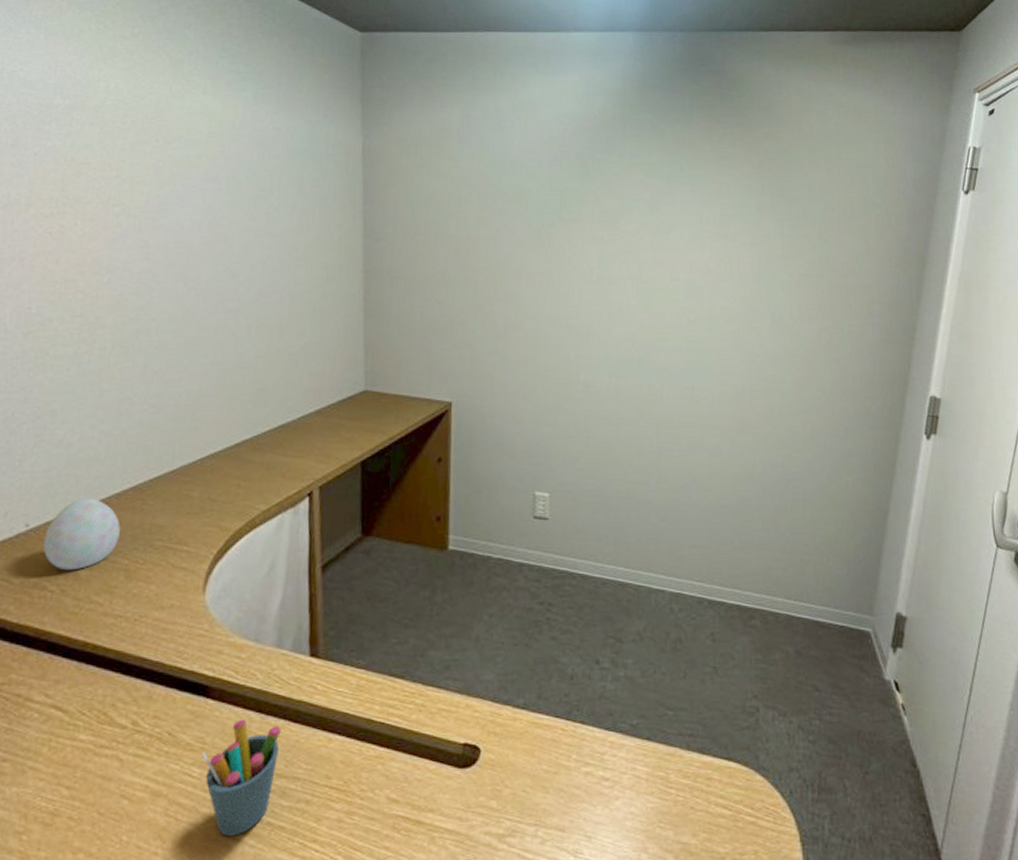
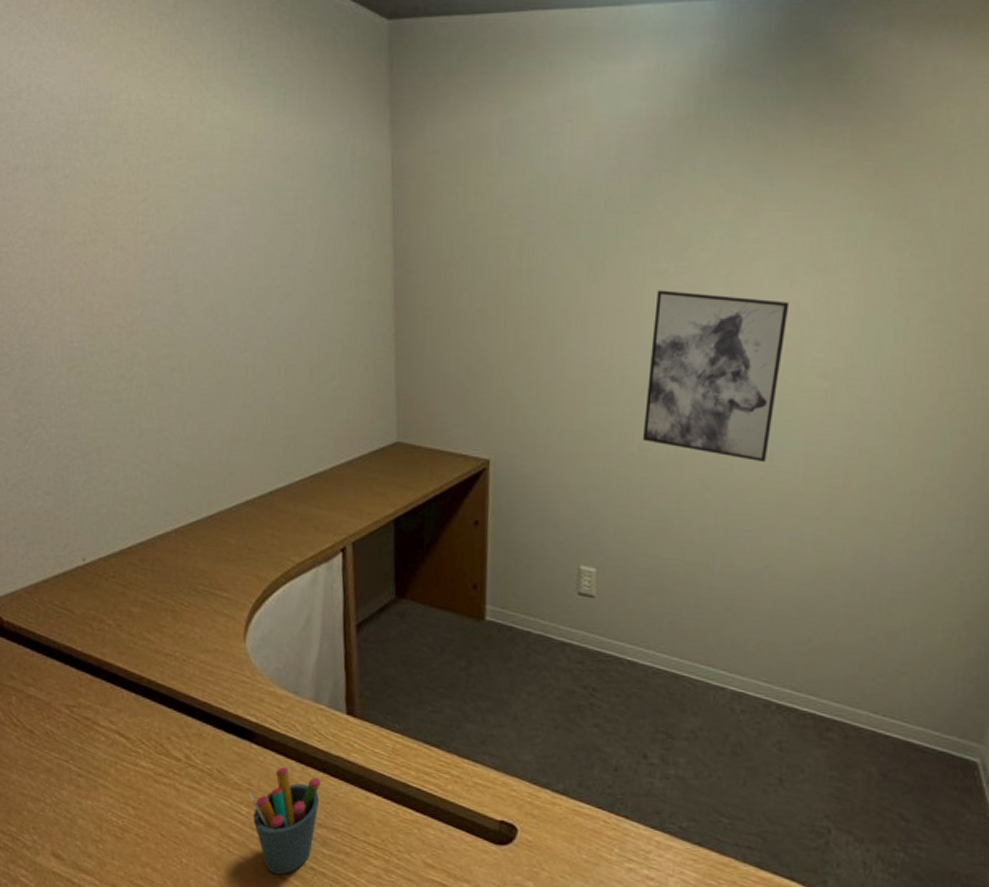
decorative egg: present [43,498,120,571] -> none [99,537,166,607]
wall art: none [586,253,701,393] -> present [642,290,790,463]

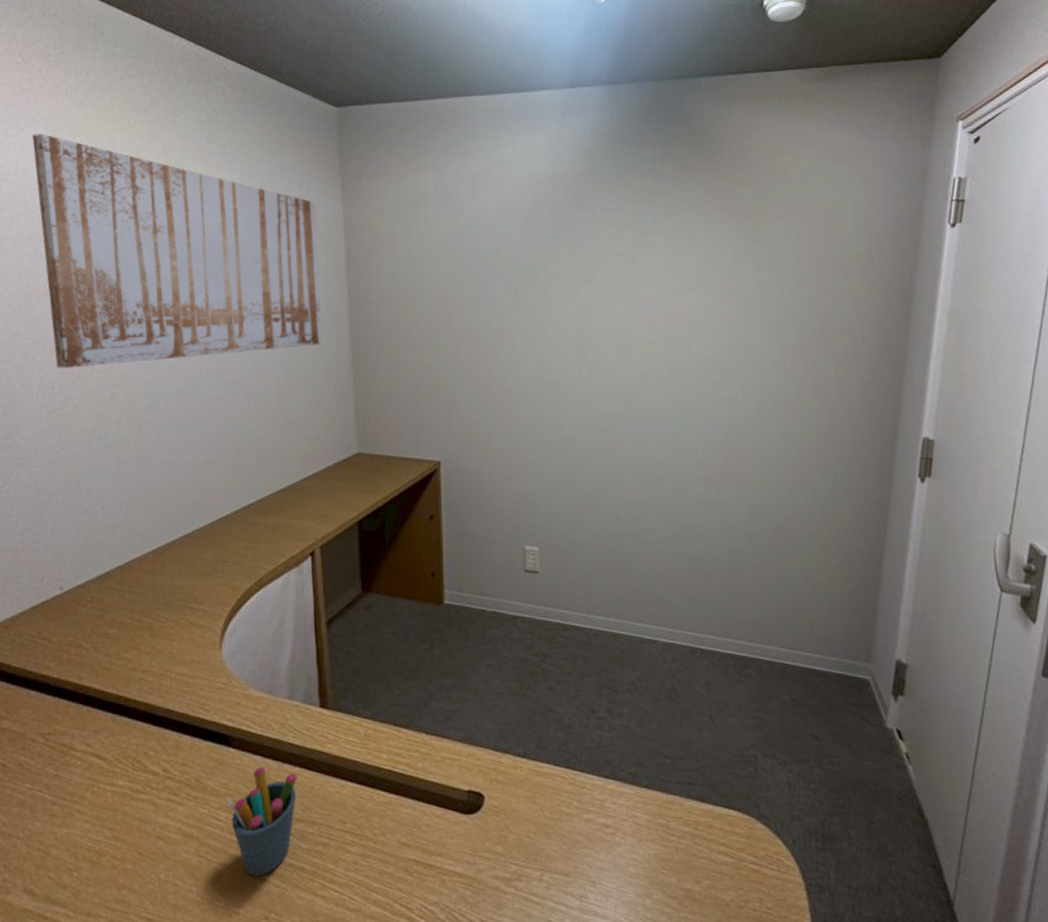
wall art: none [46,42,362,321] -> present [32,134,322,368]
wall art: present [642,290,790,463] -> none [569,309,679,444]

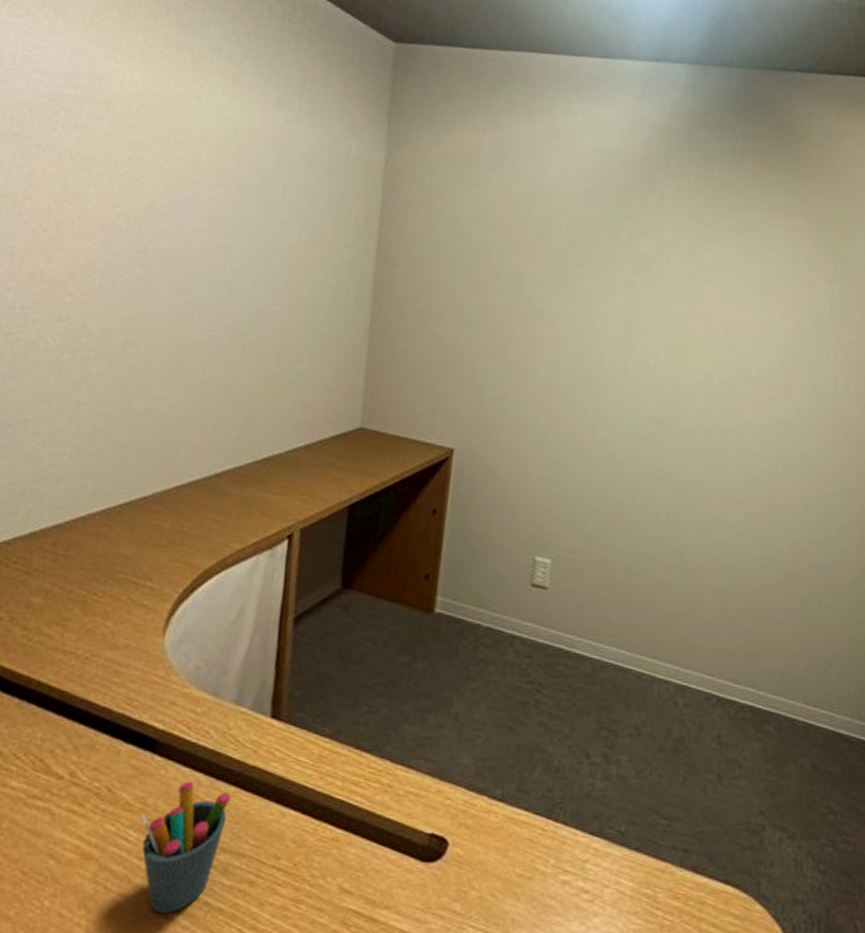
wall art: present [32,134,322,368] -> none [22,19,356,301]

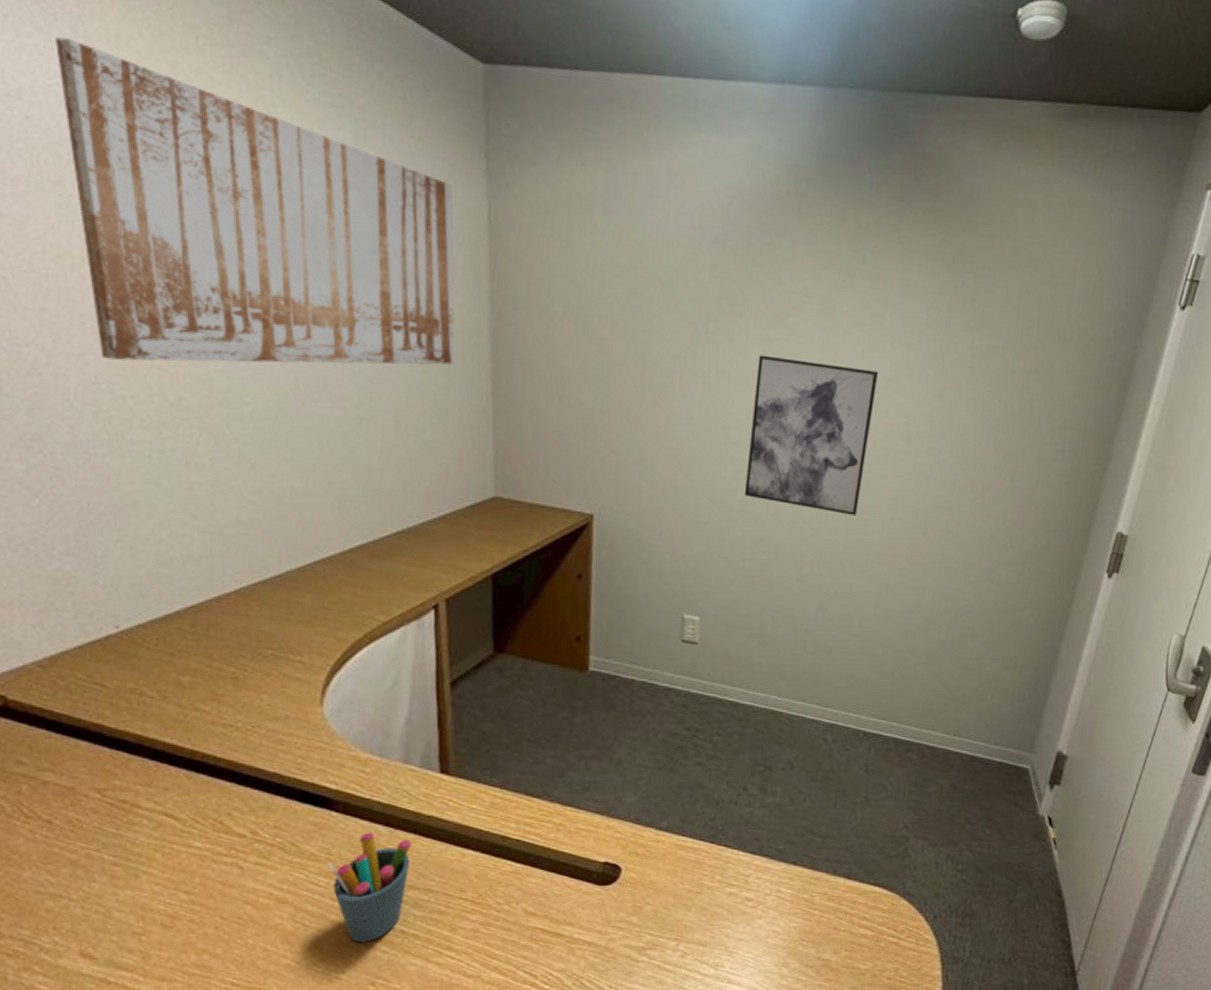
wall art: none [22,19,356,301] -> present [56,37,455,365]
wall art: none [603,299,740,462] -> present [744,355,879,517]

